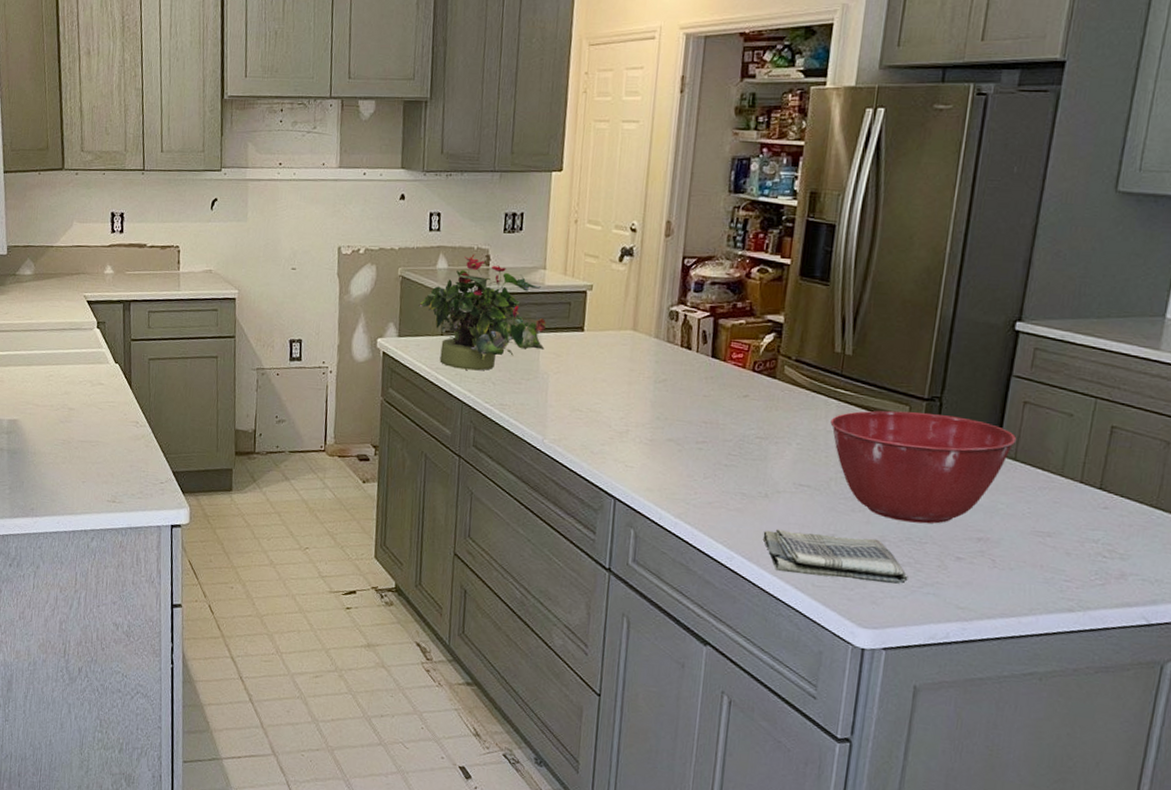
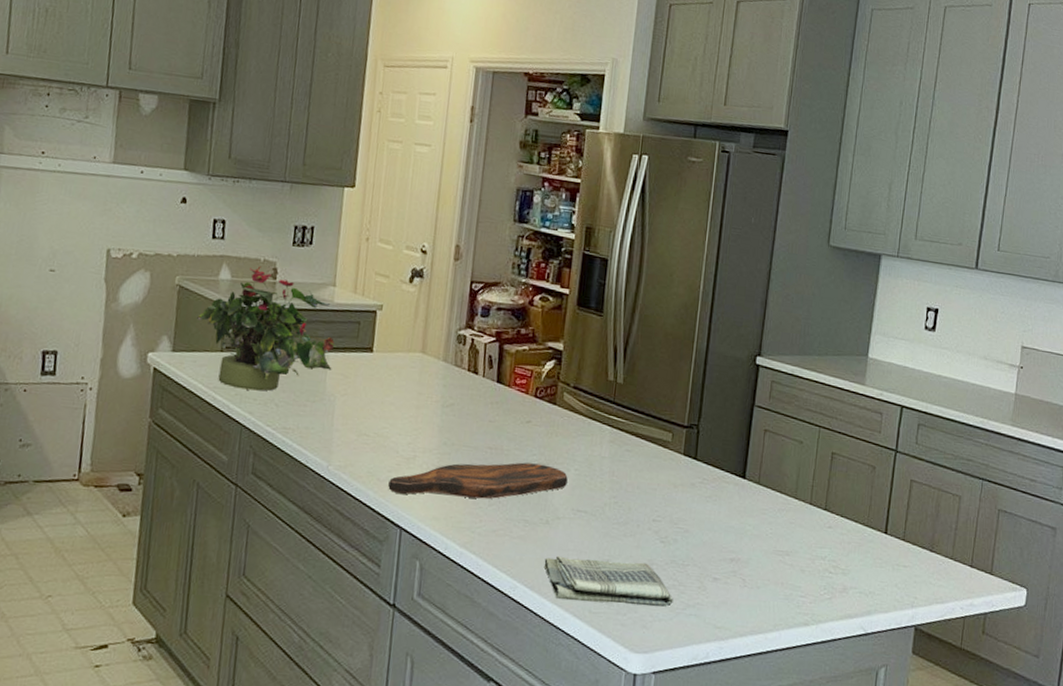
cutting board: none [602,436,789,472] -> present [388,462,568,499]
mixing bowl: present [830,410,1017,524] -> none [604,437,760,547]

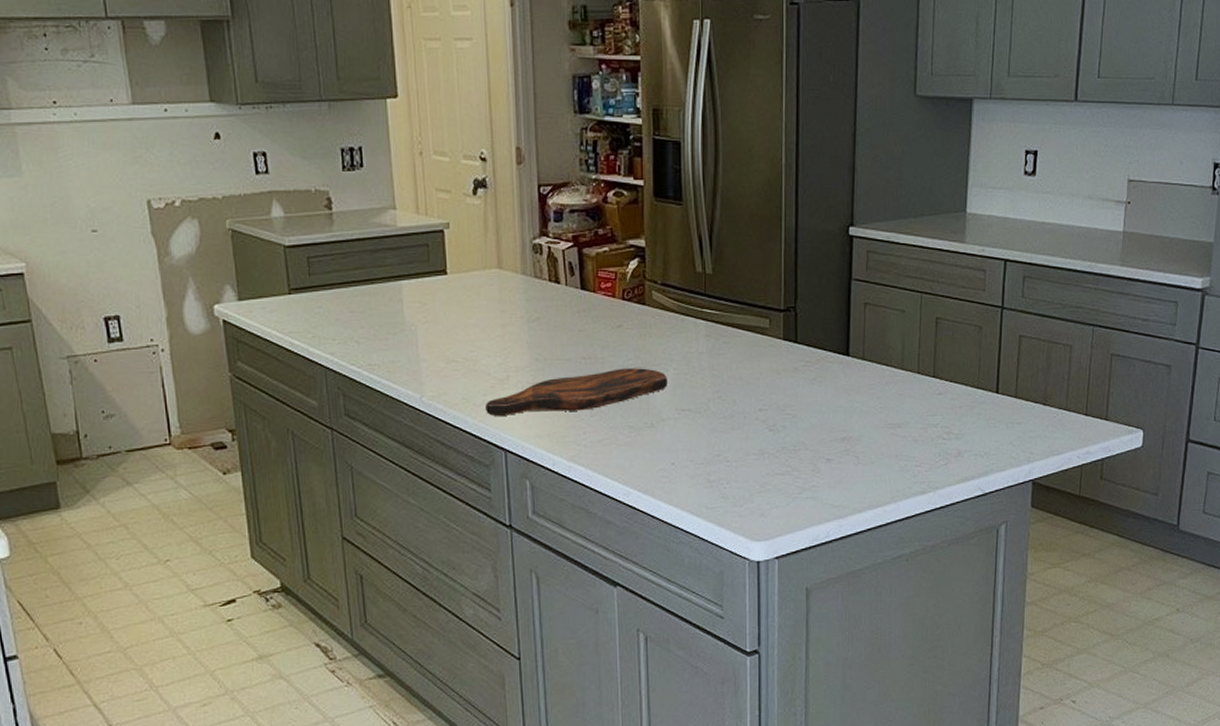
potted plant: present [197,266,336,391] -> none [257,198,408,330]
dish towel: present [543,556,673,607] -> none [654,453,788,500]

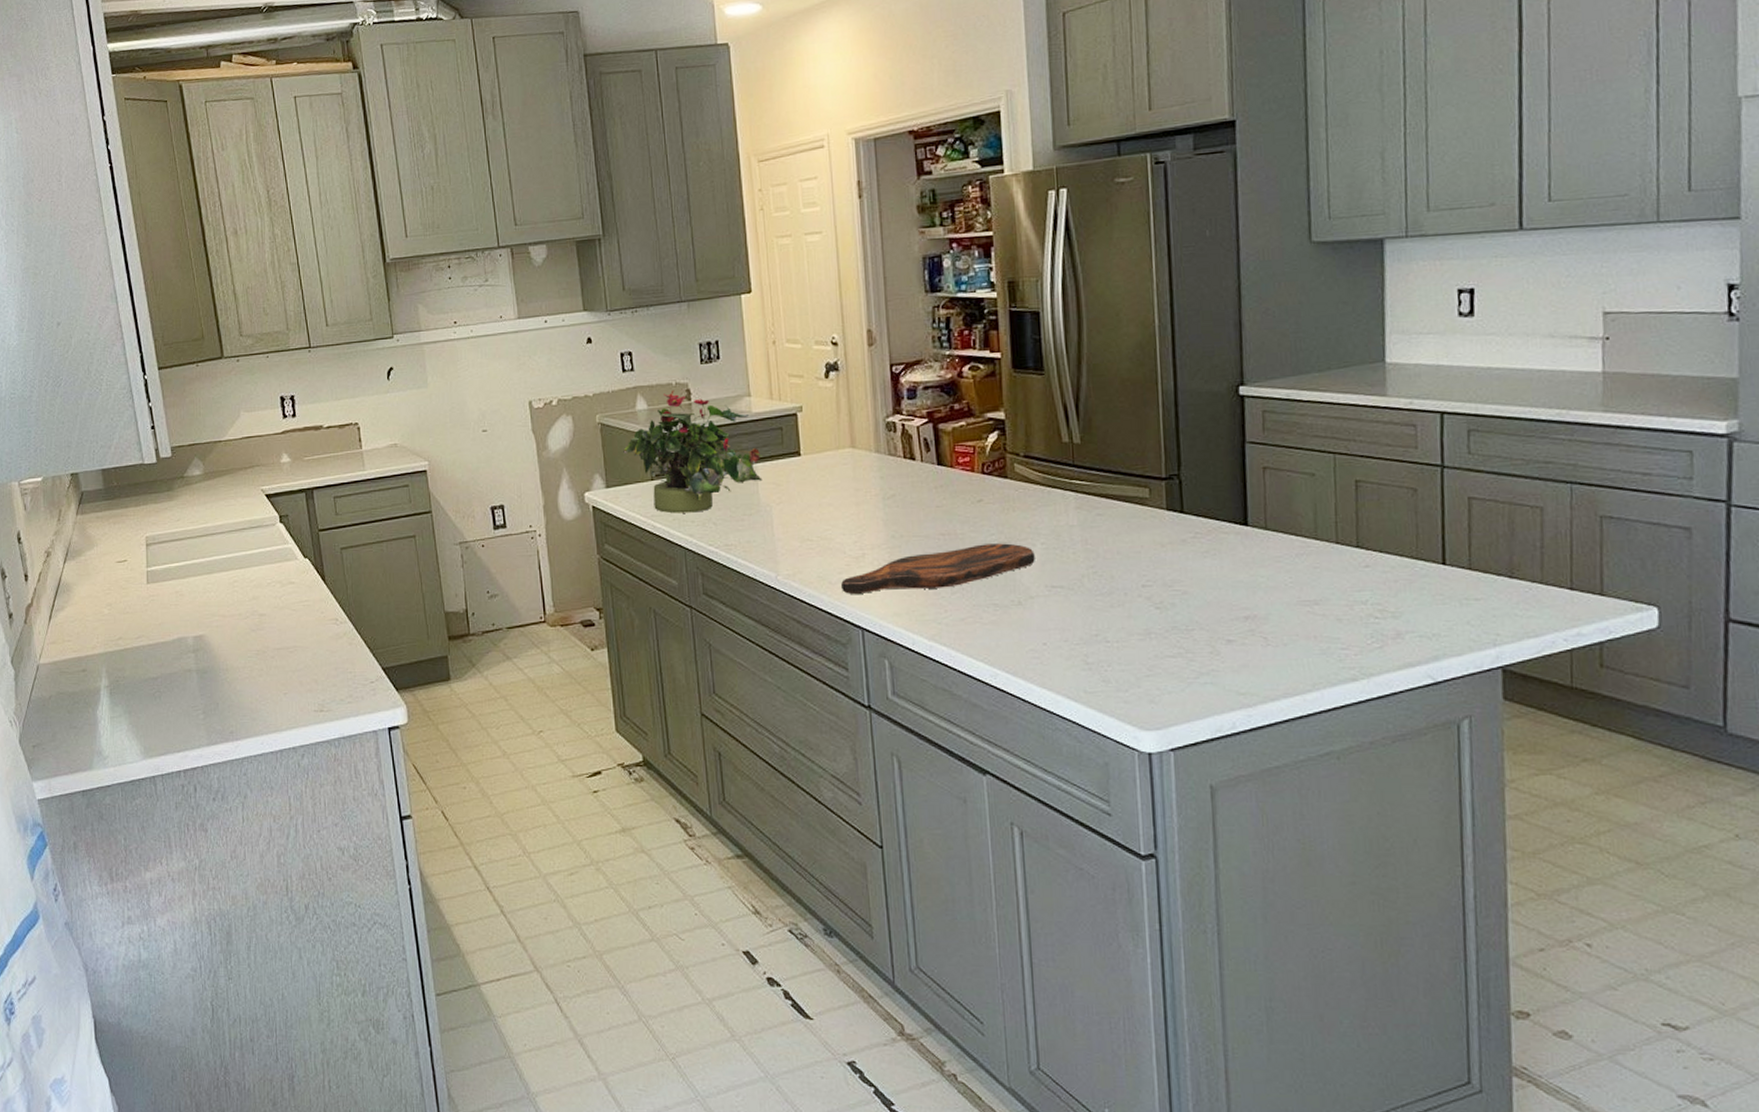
potted plant: none [257,198,408,330] -> present [623,390,763,514]

